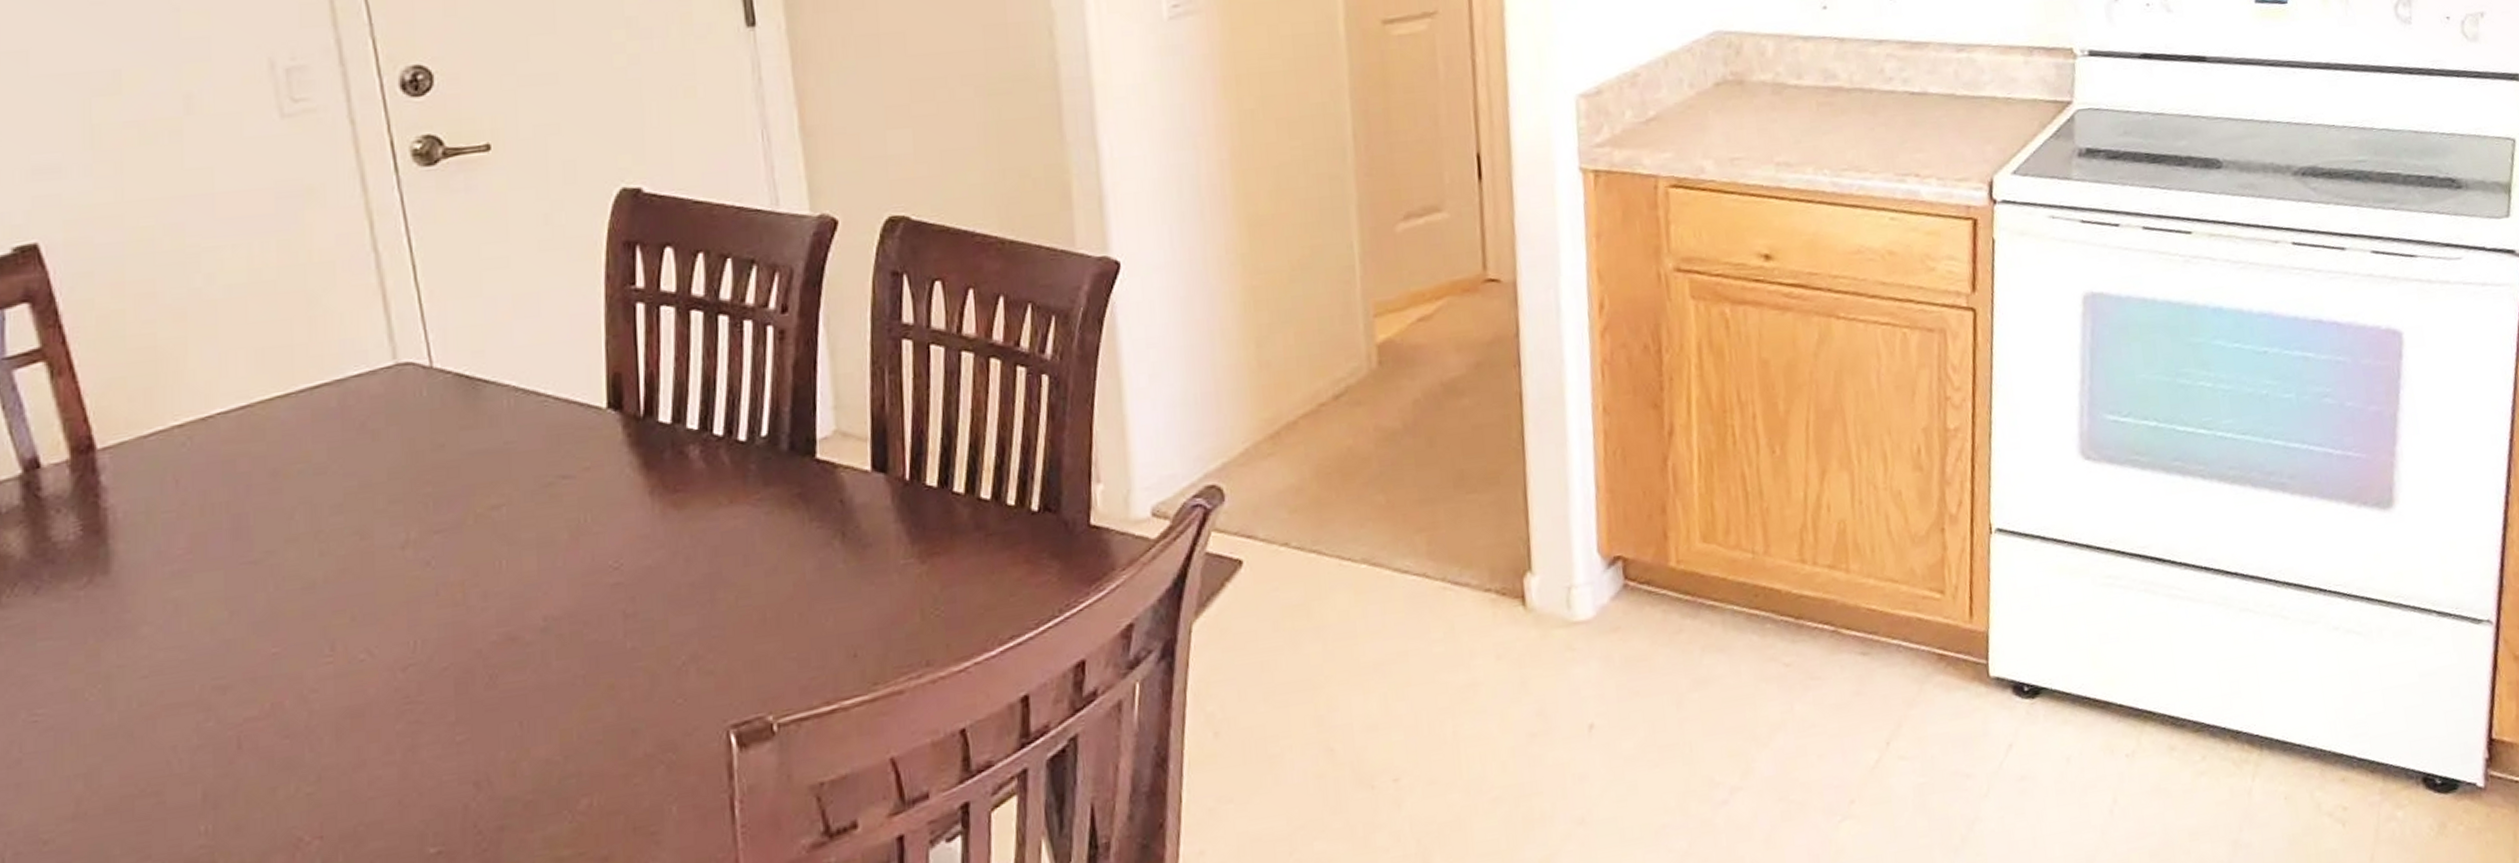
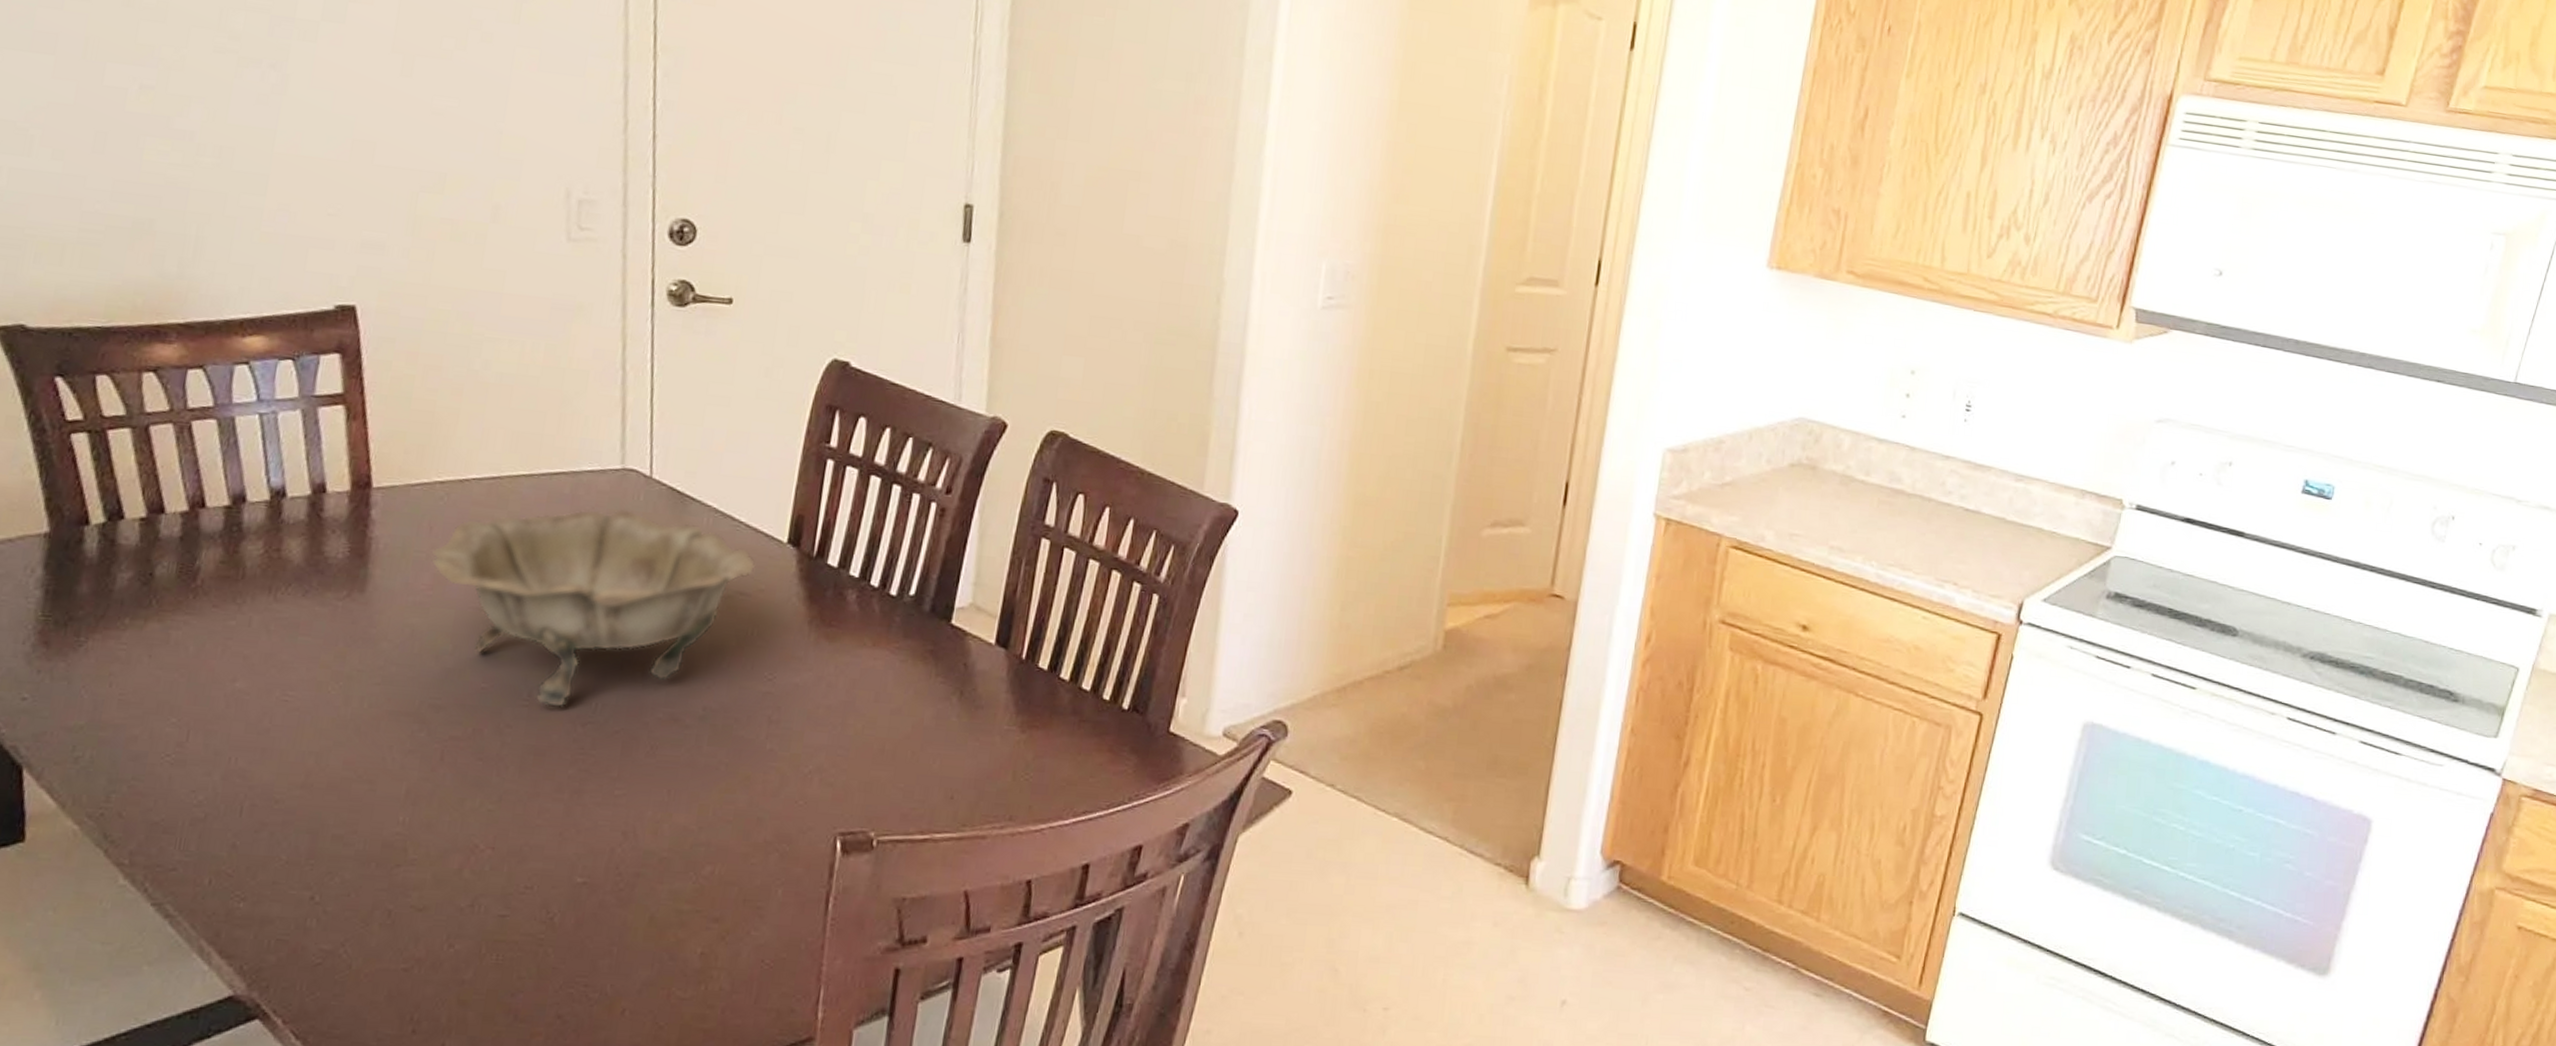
decorative bowl: none [182,409,575,658] -> present [431,508,756,708]

